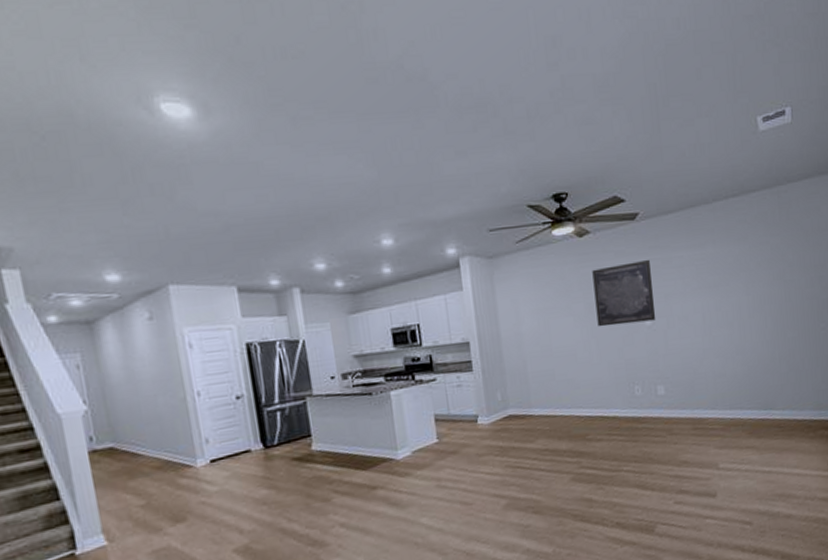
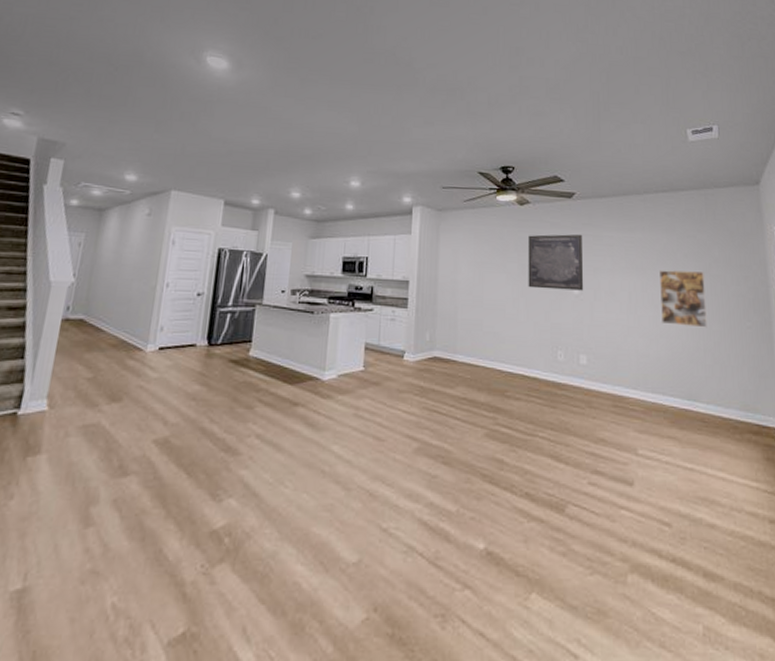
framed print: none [733,279,782,340] -> present [659,270,707,328]

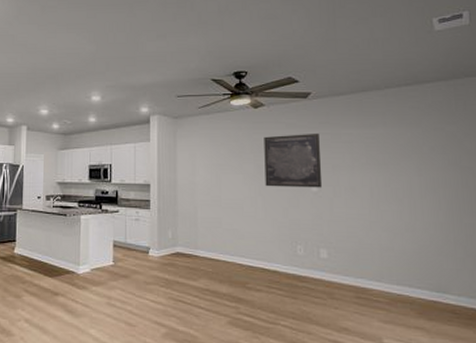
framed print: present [659,270,707,328] -> none [404,164,458,221]

